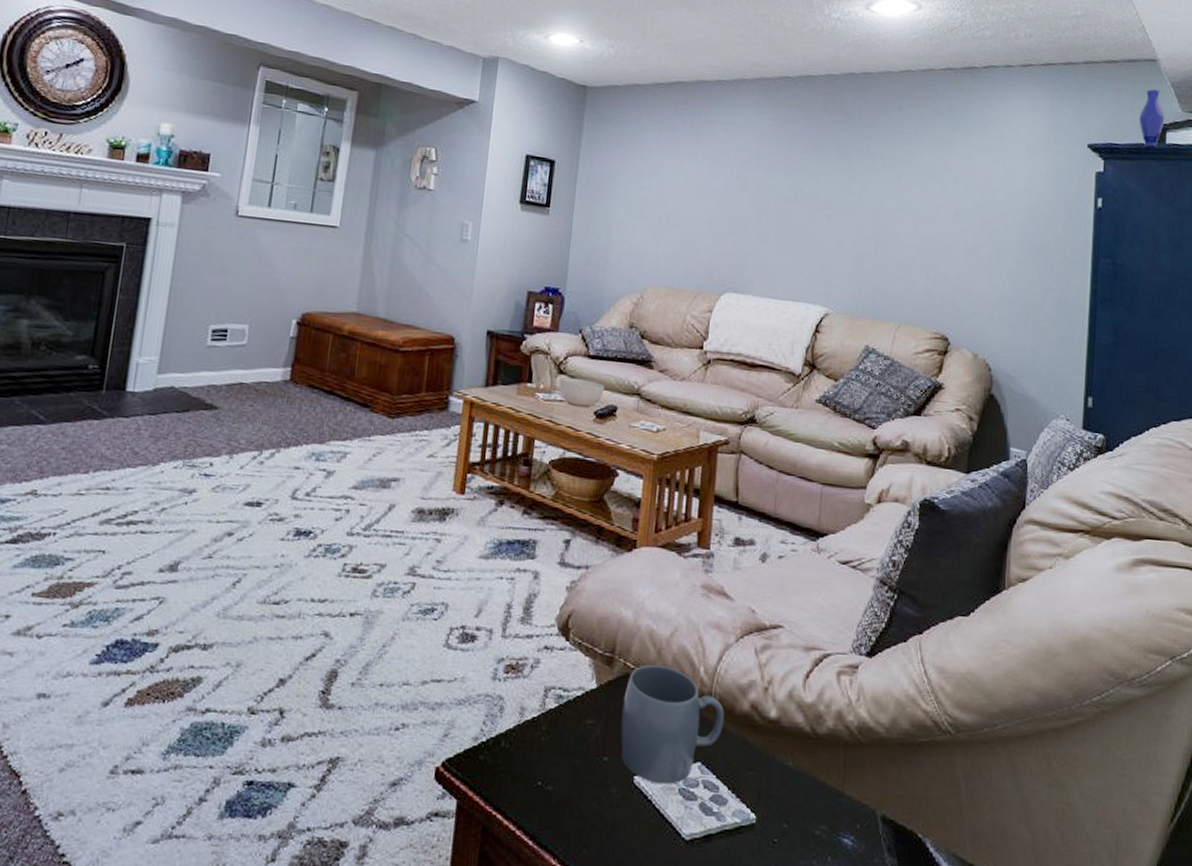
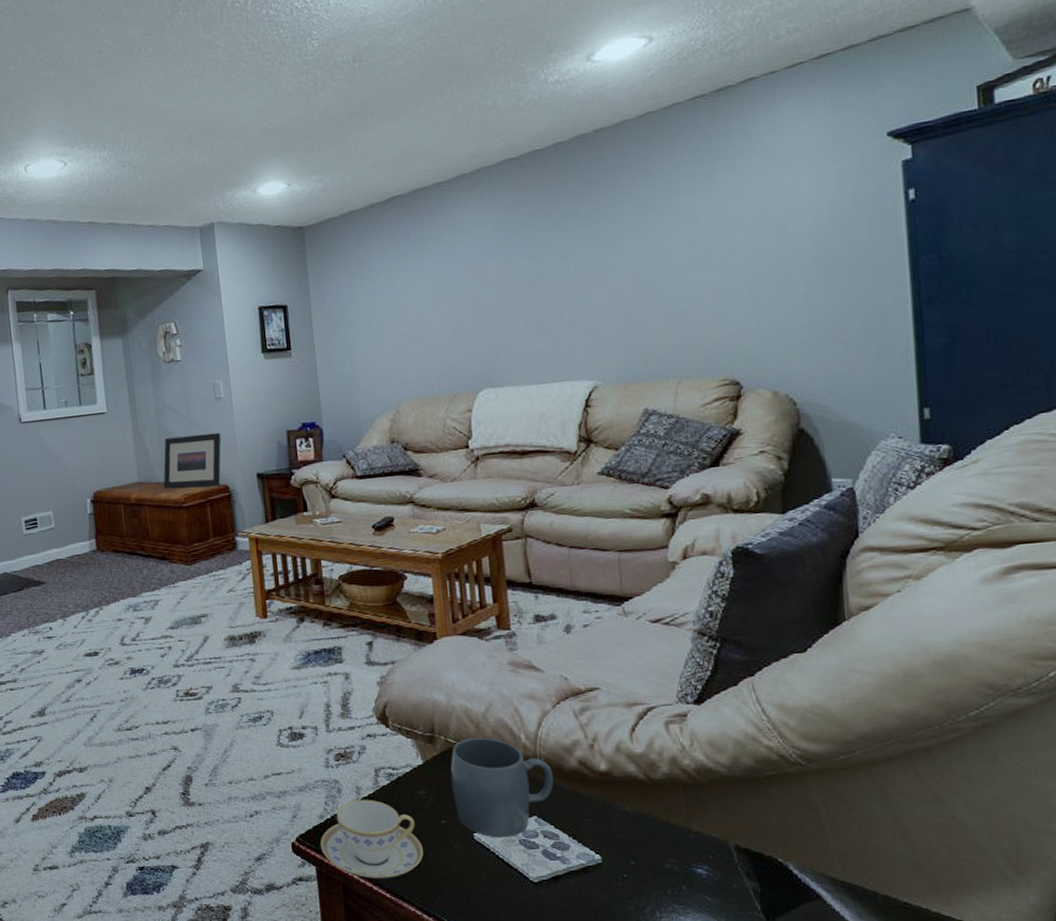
picture frame: none [384,270,458,336] -> present [163,432,221,489]
teacup: none [467,722,578,823] -> present [320,799,423,880]
bowl: present [559,377,605,409] -> none [333,498,378,525]
vase: present [1139,89,1165,150] -> none [953,43,990,117]

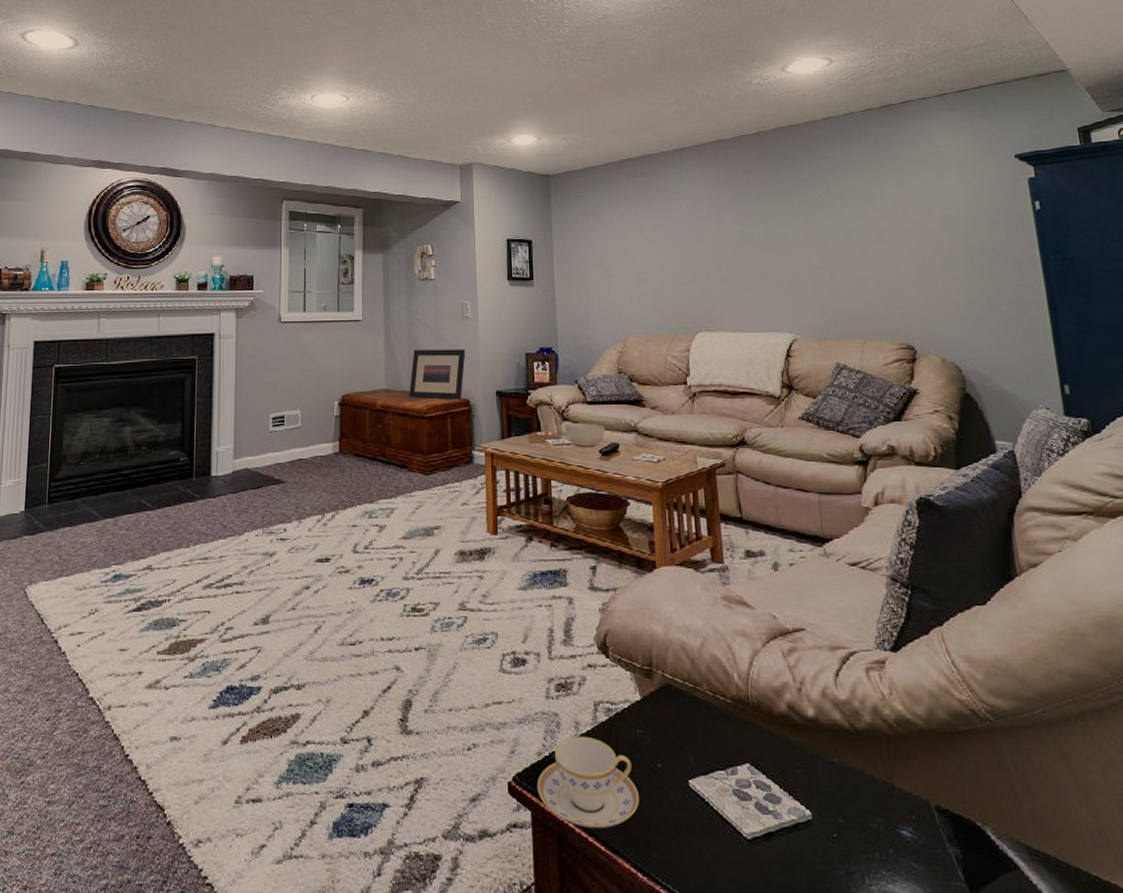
bowl: none [333,498,378,525] -> present [565,422,605,448]
mug: present [450,737,554,838] -> none [667,674,765,786]

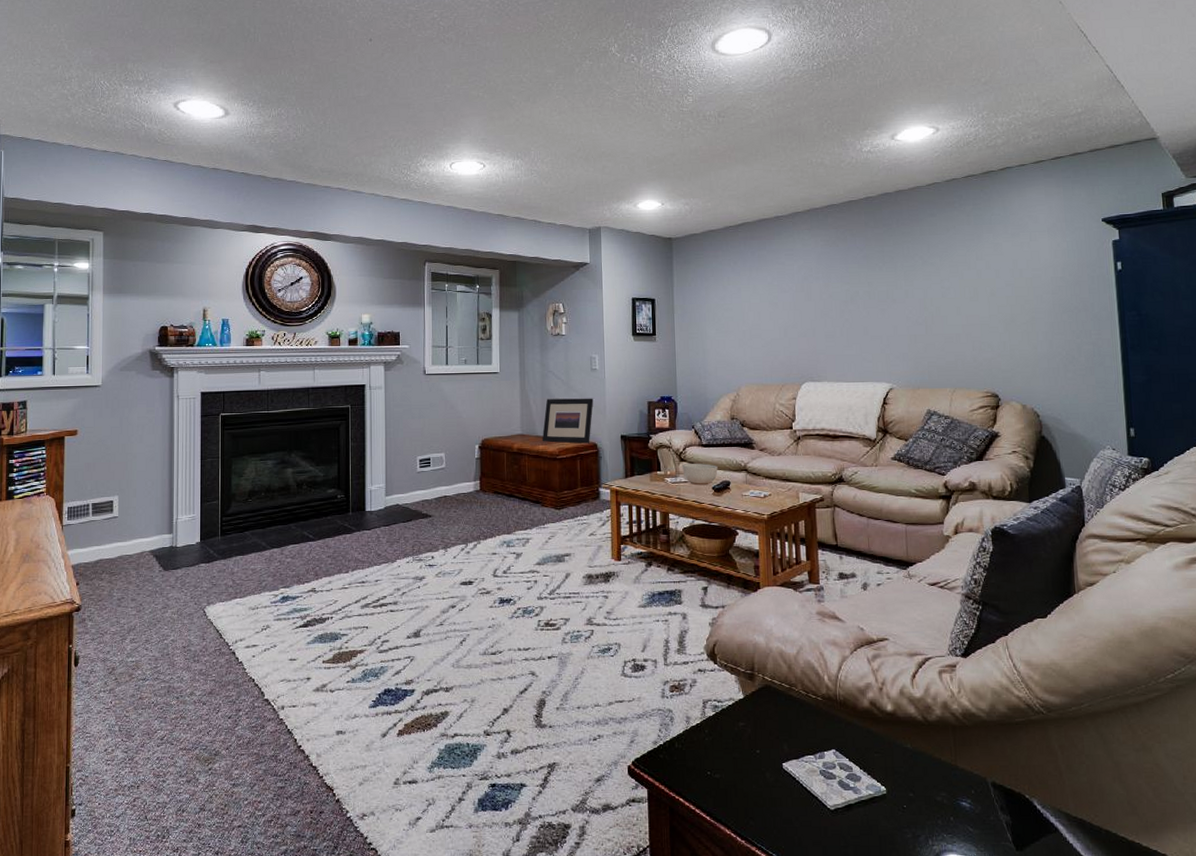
teacup: present [536,736,639,829] -> none [652,728,740,803]

